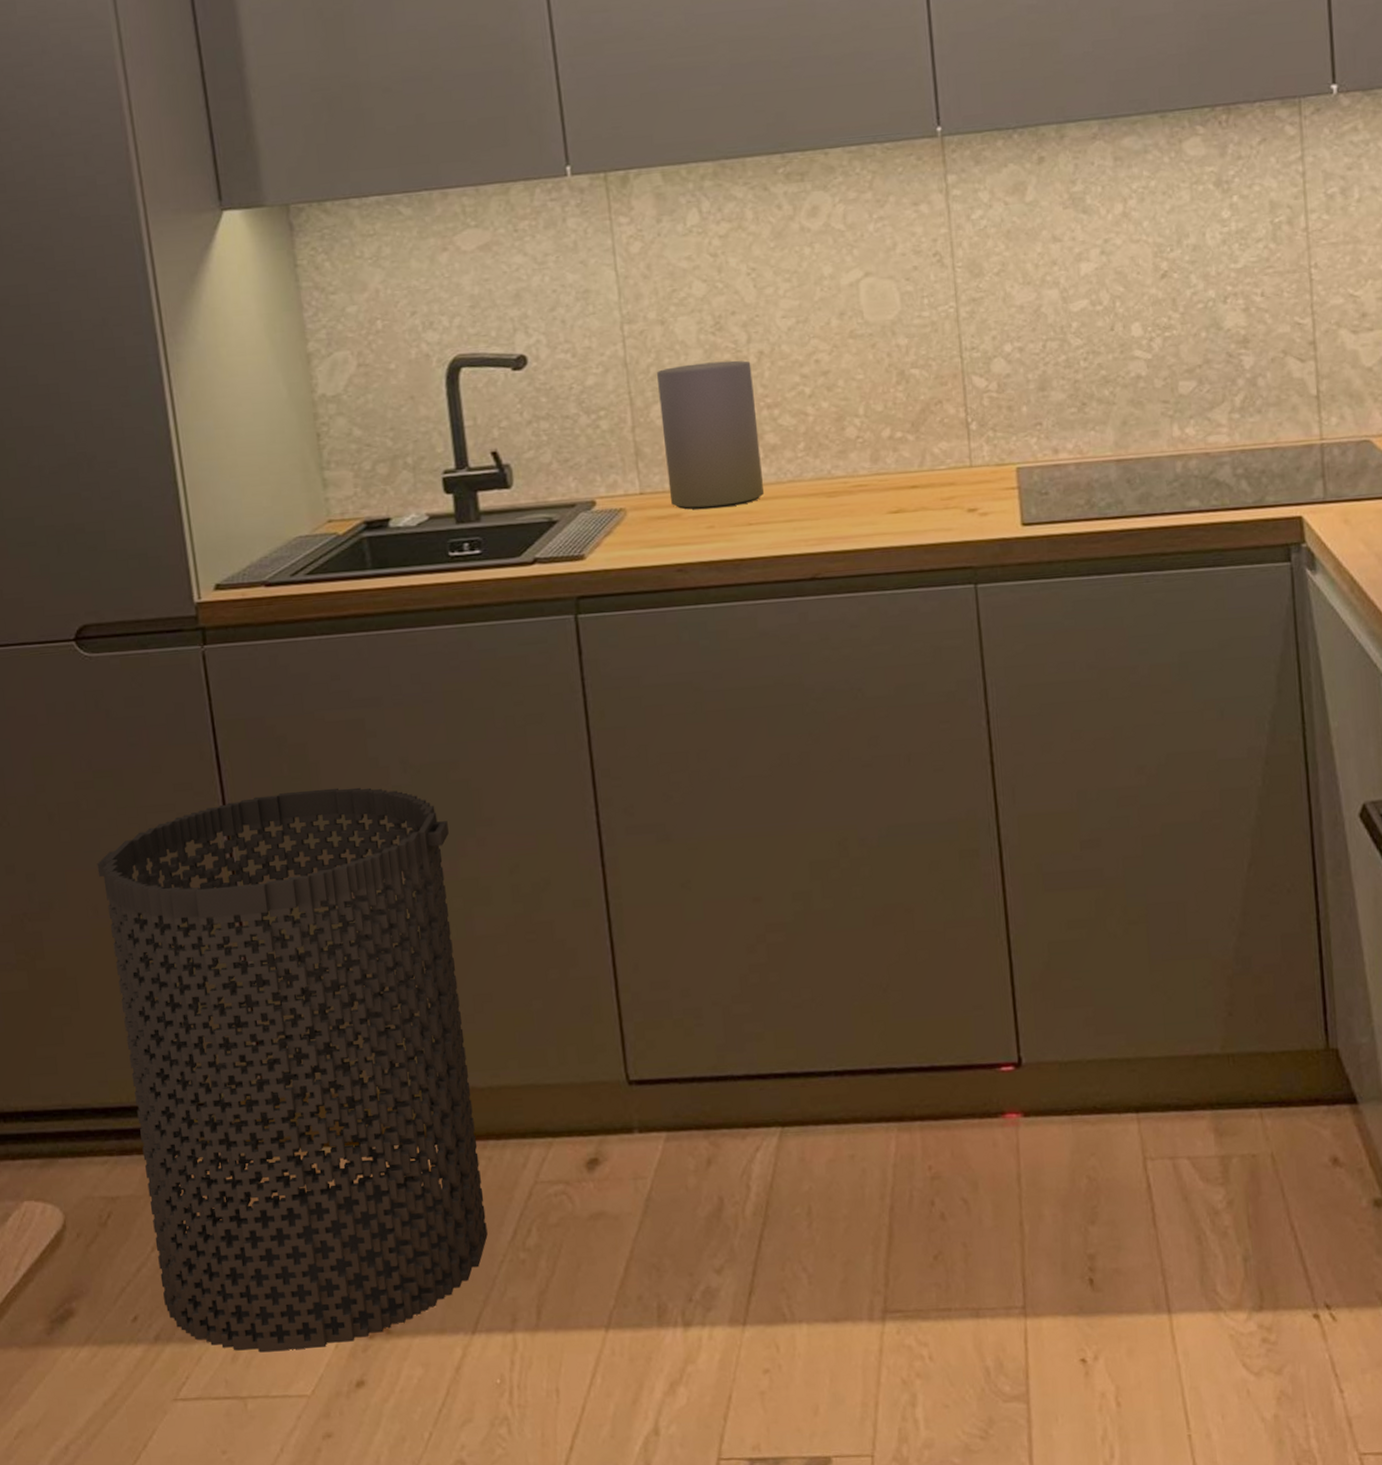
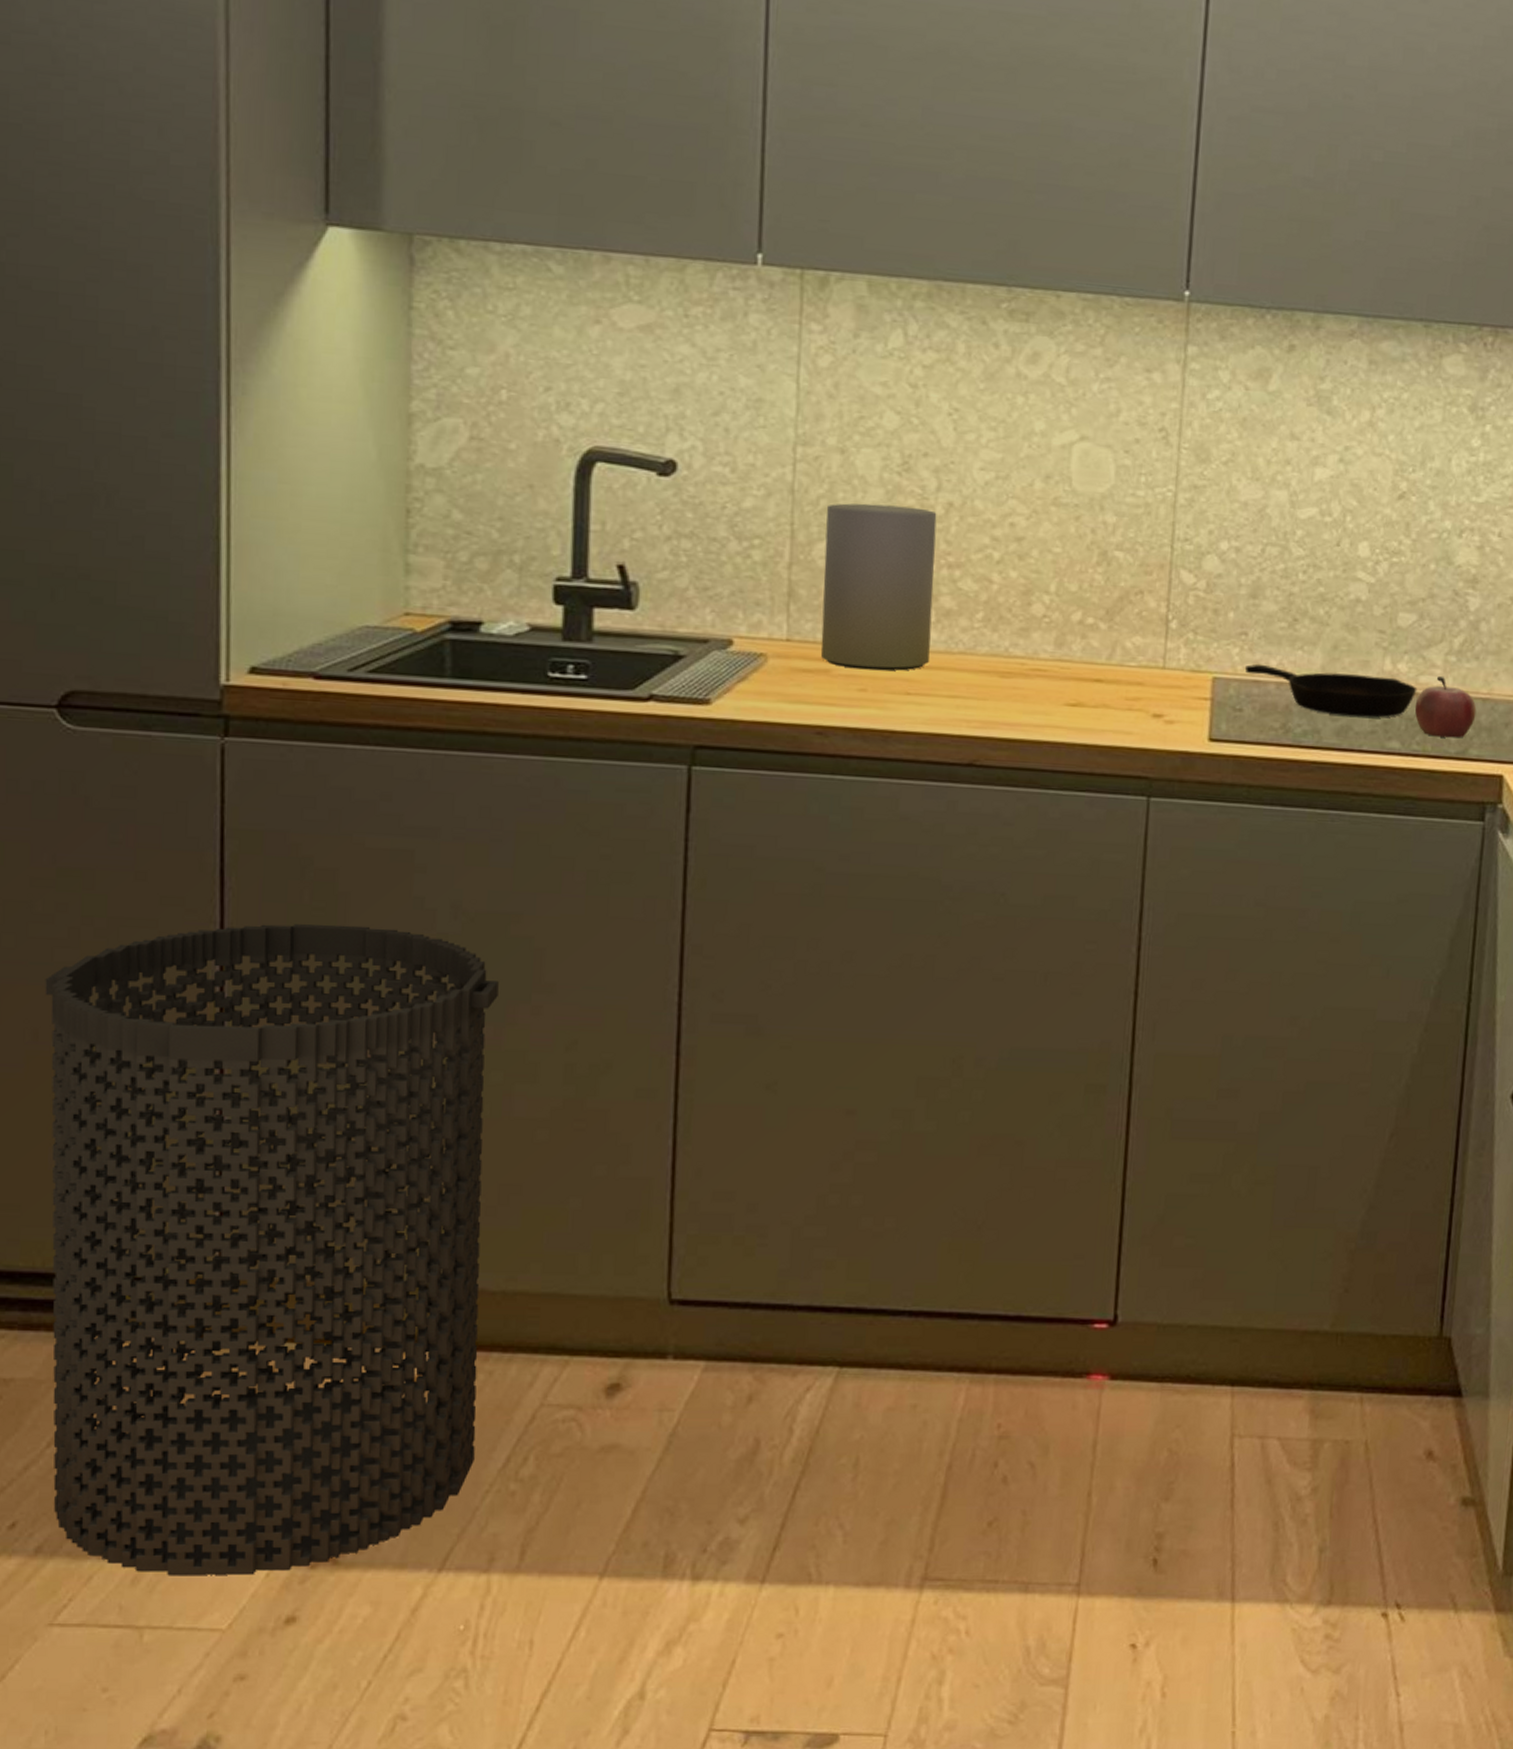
frying pan: none [1045,442,1208,485] -> present [1245,664,1417,718]
fruit: none [1207,434,1267,491] -> present [1414,677,1477,738]

